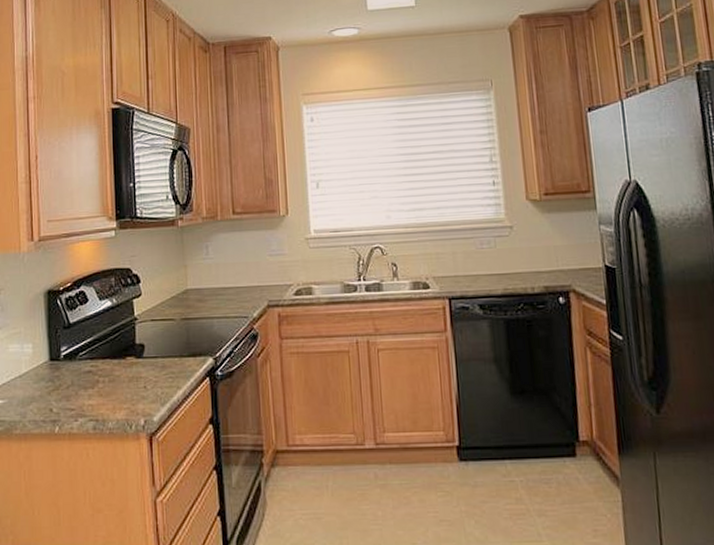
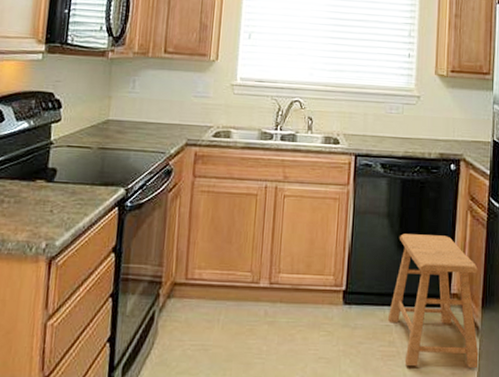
stool: none [510,377,625,524] -> present [387,234,480,369]

